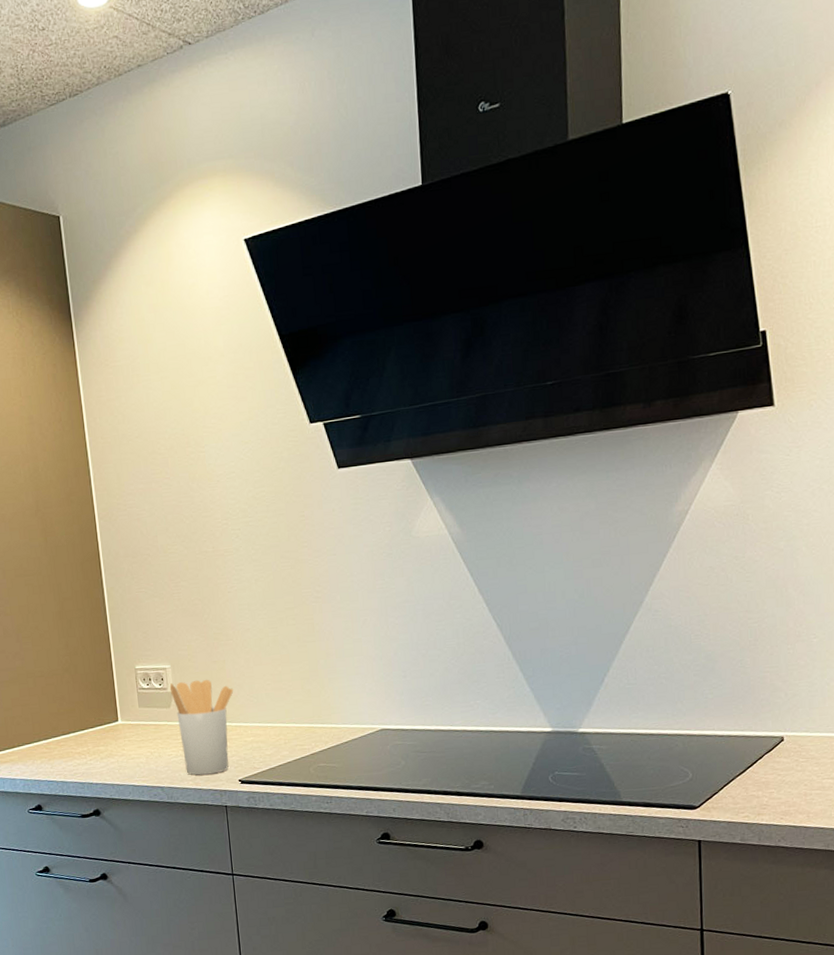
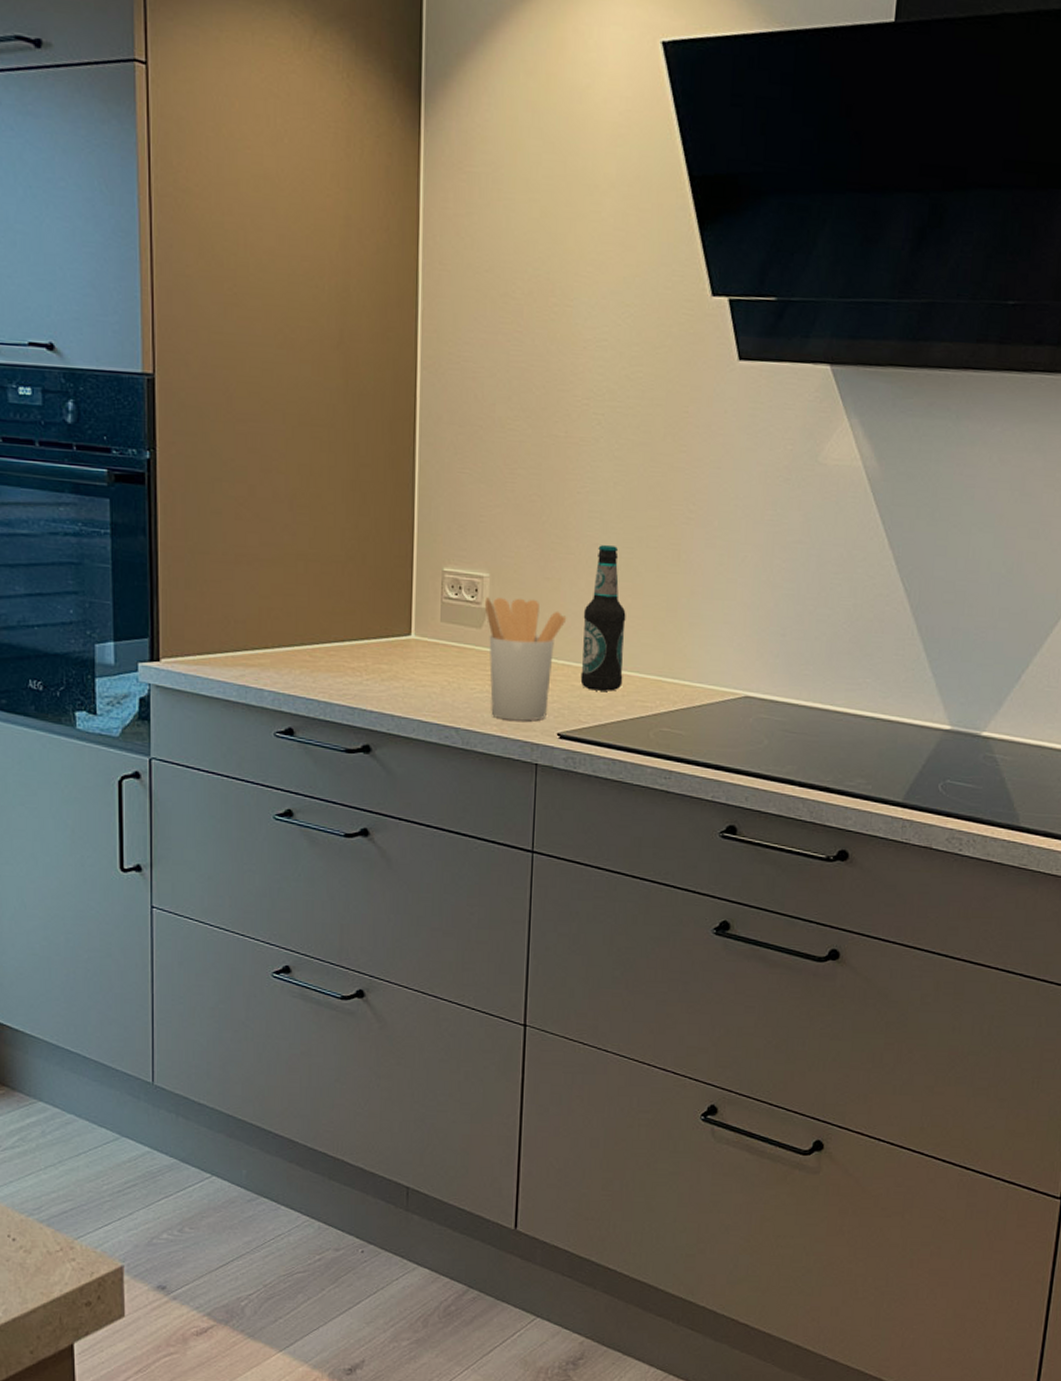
bottle: none [245,628,284,743] -> present [580,545,626,692]

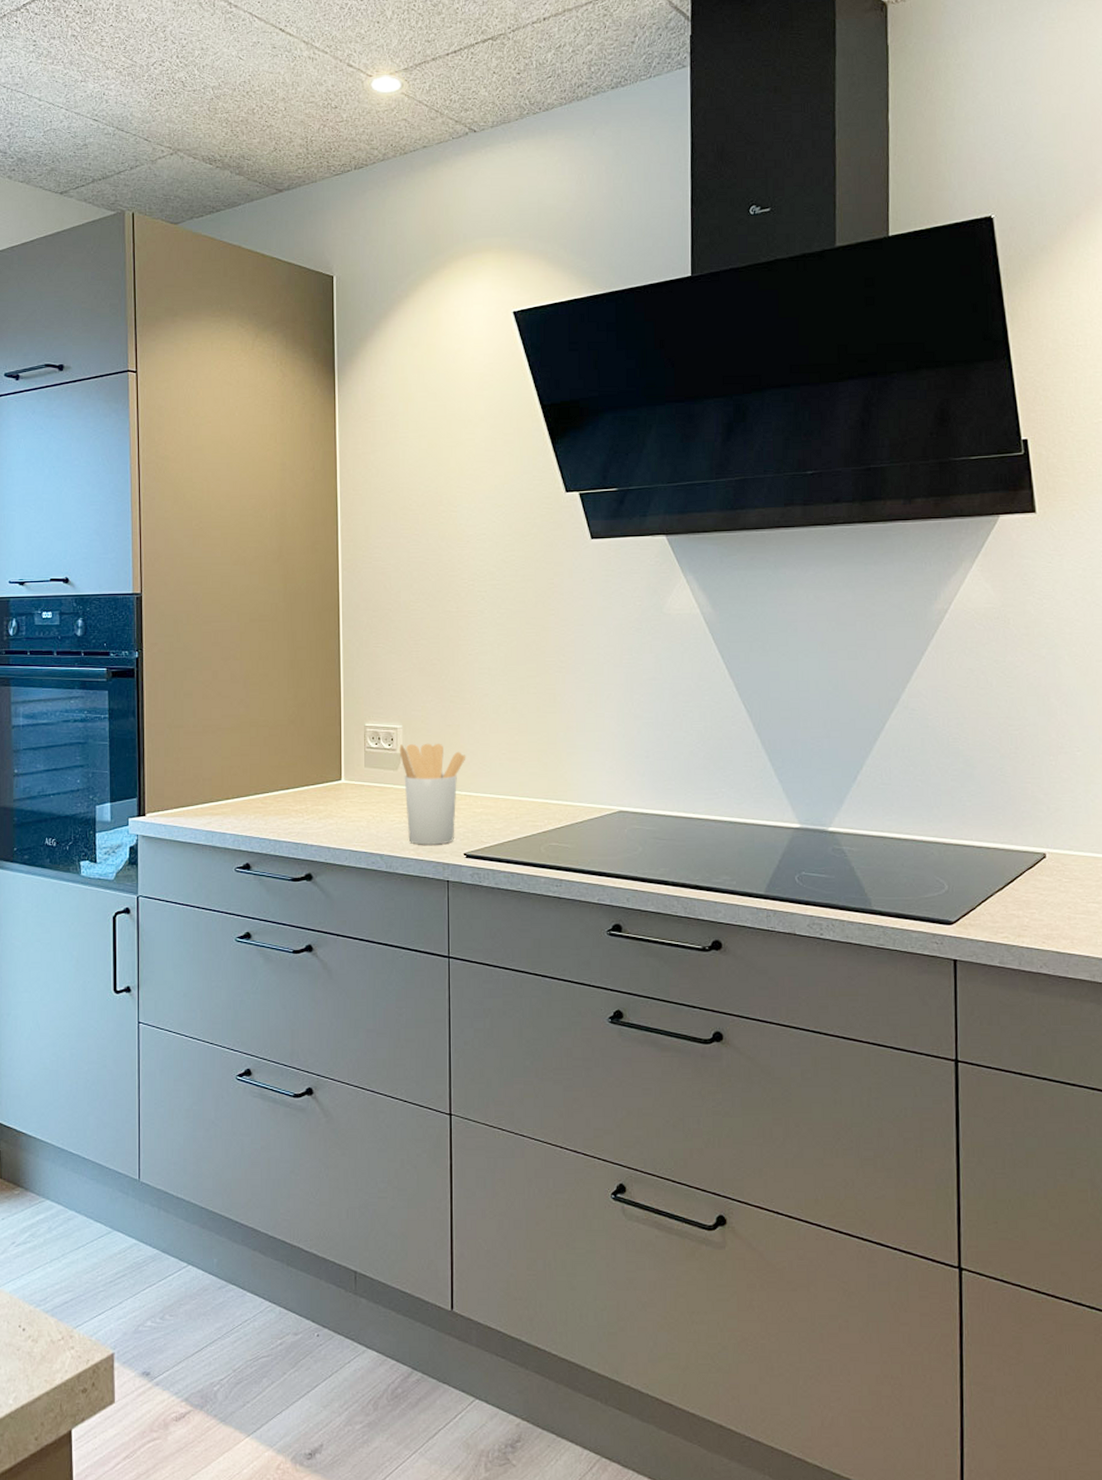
bottle: present [580,545,626,692] -> none [479,695,515,815]

